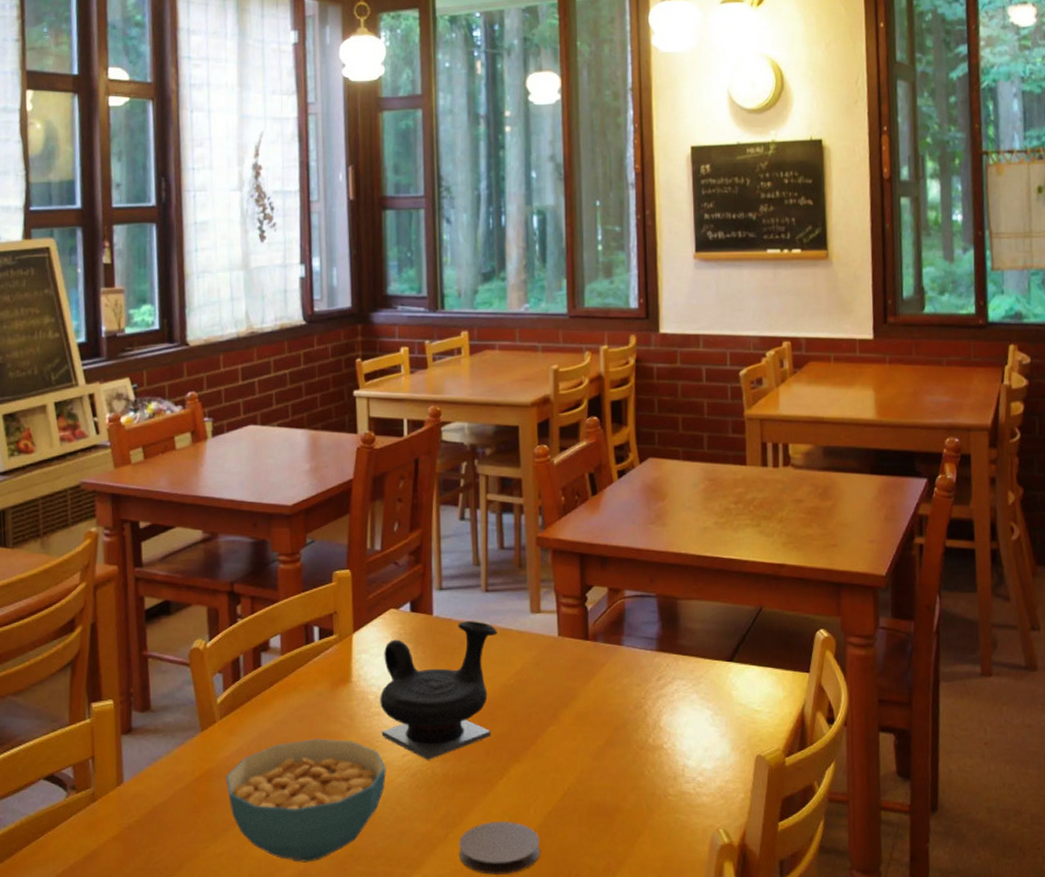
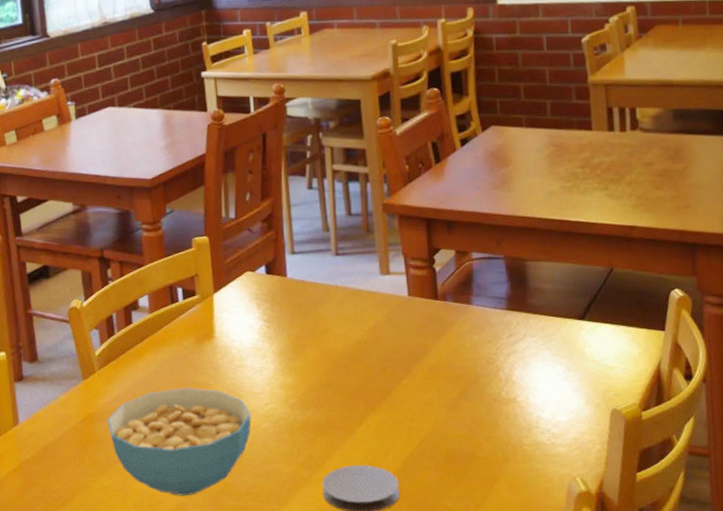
teapot: present [380,621,497,760] -> none [242,282,349,408]

